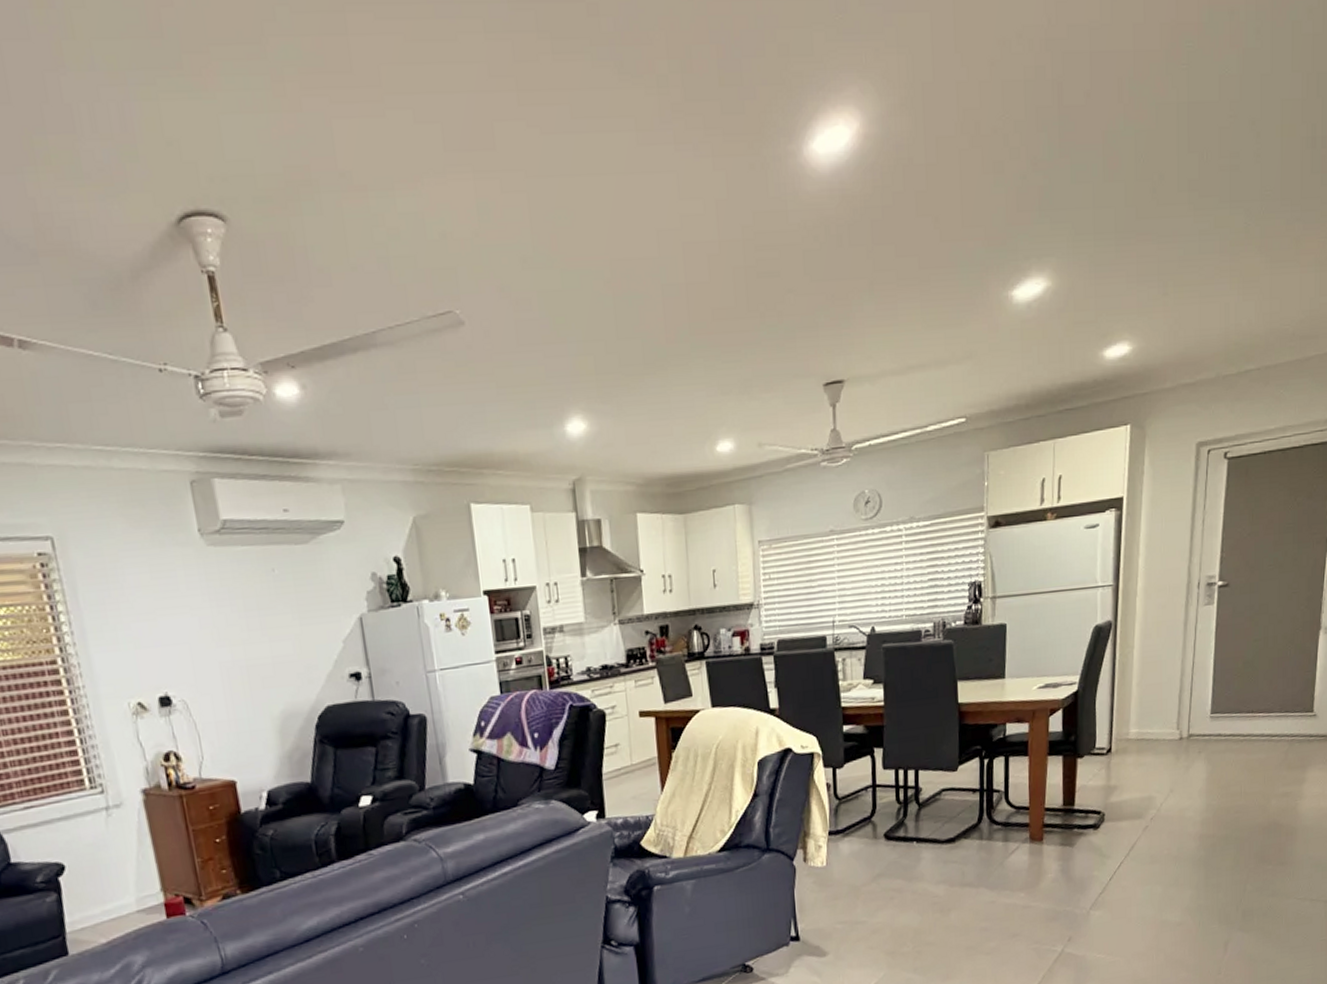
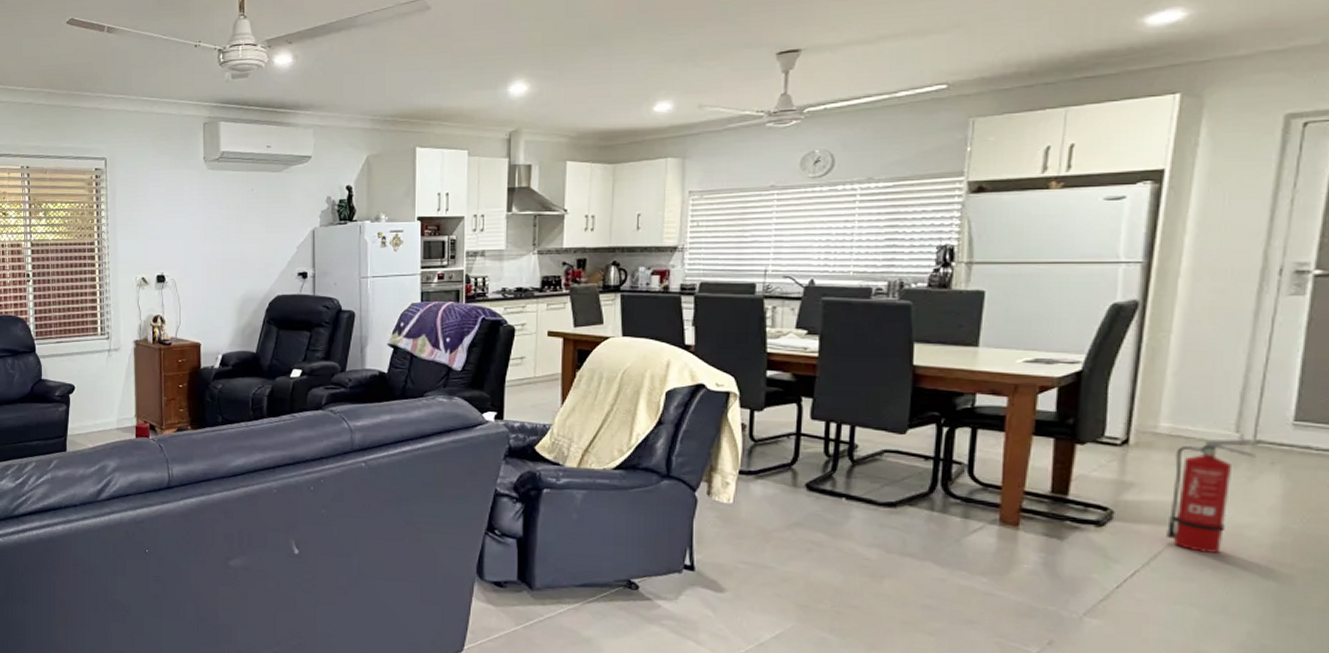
fire extinguisher: none [1139,734,1190,837] -> present [1166,438,1256,553]

